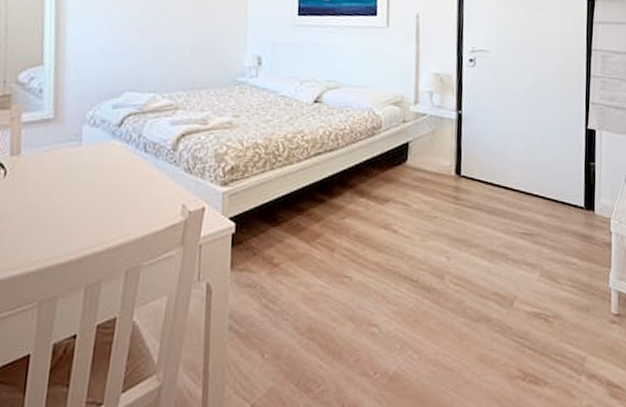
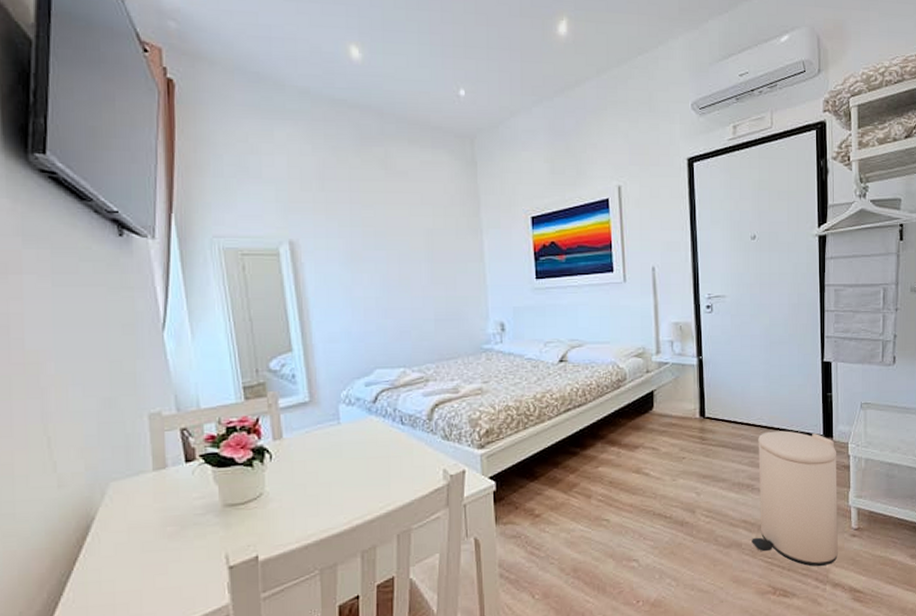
pedal bin: none [502,197,599,352] -> present [752,430,838,566]

